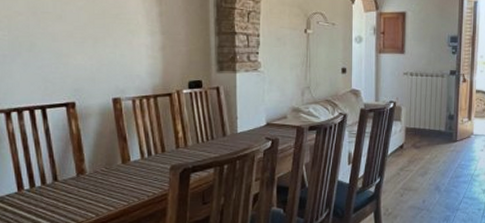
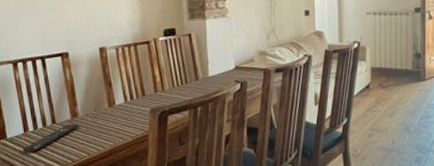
remote control: none [15,182,86,215] -> present [22,124,79,154]

